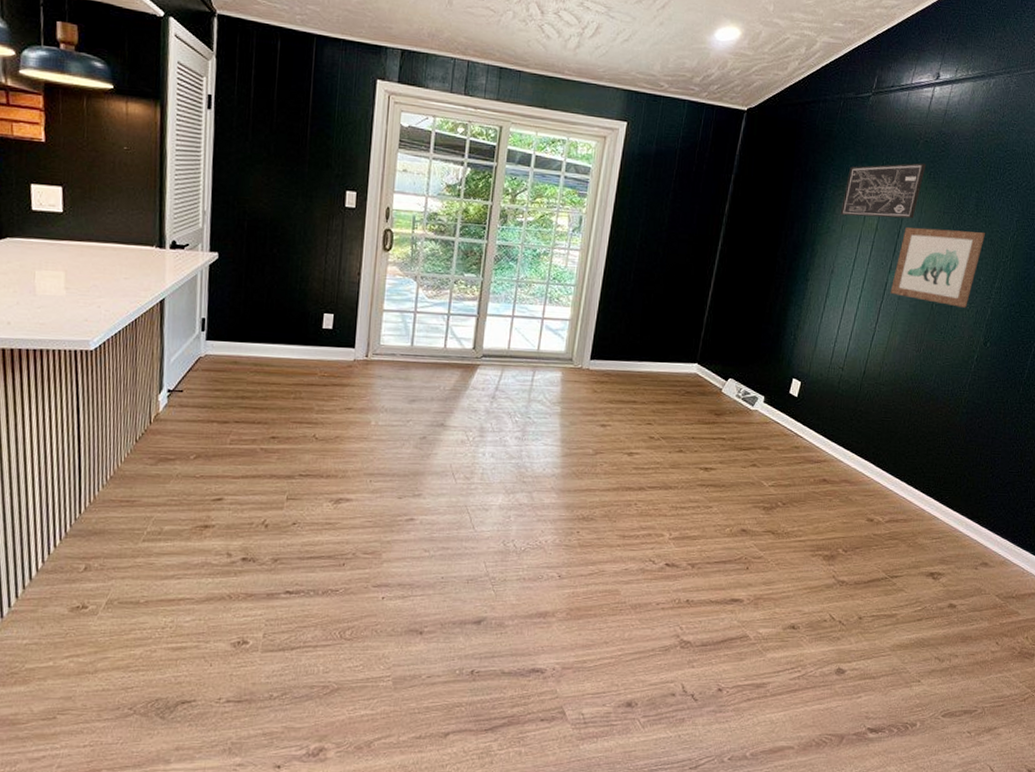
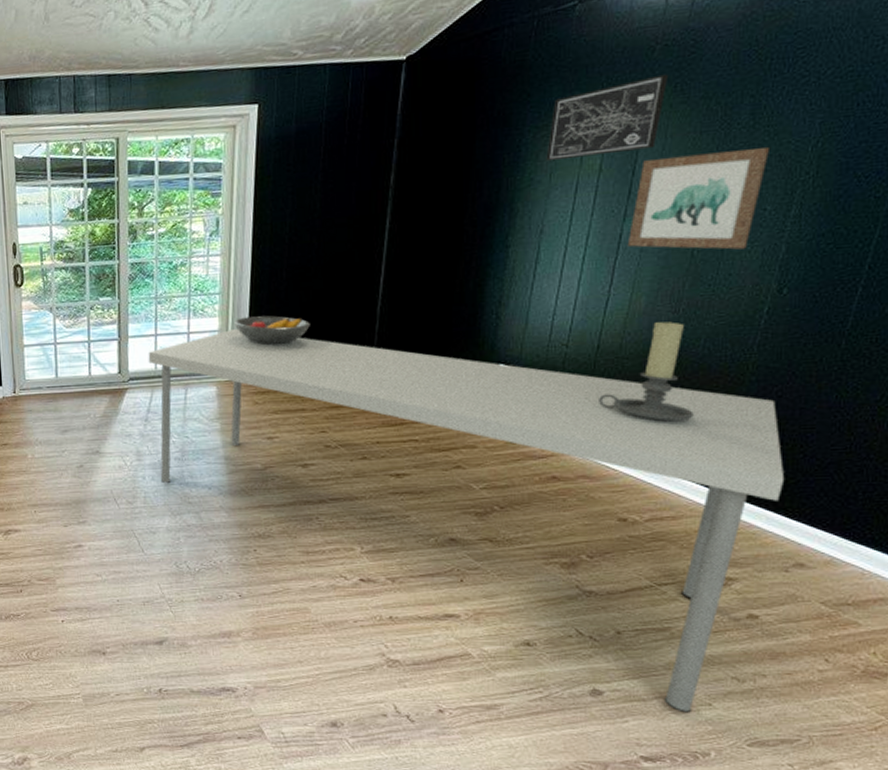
dining table: none [499,320,980,689] -> present [148,329,785,713]
fruit bowl: none [585,310,649,339] -> present [235,315,310,345]
candle holder: none [861,358,924,441] -> present [599,321,694,422]

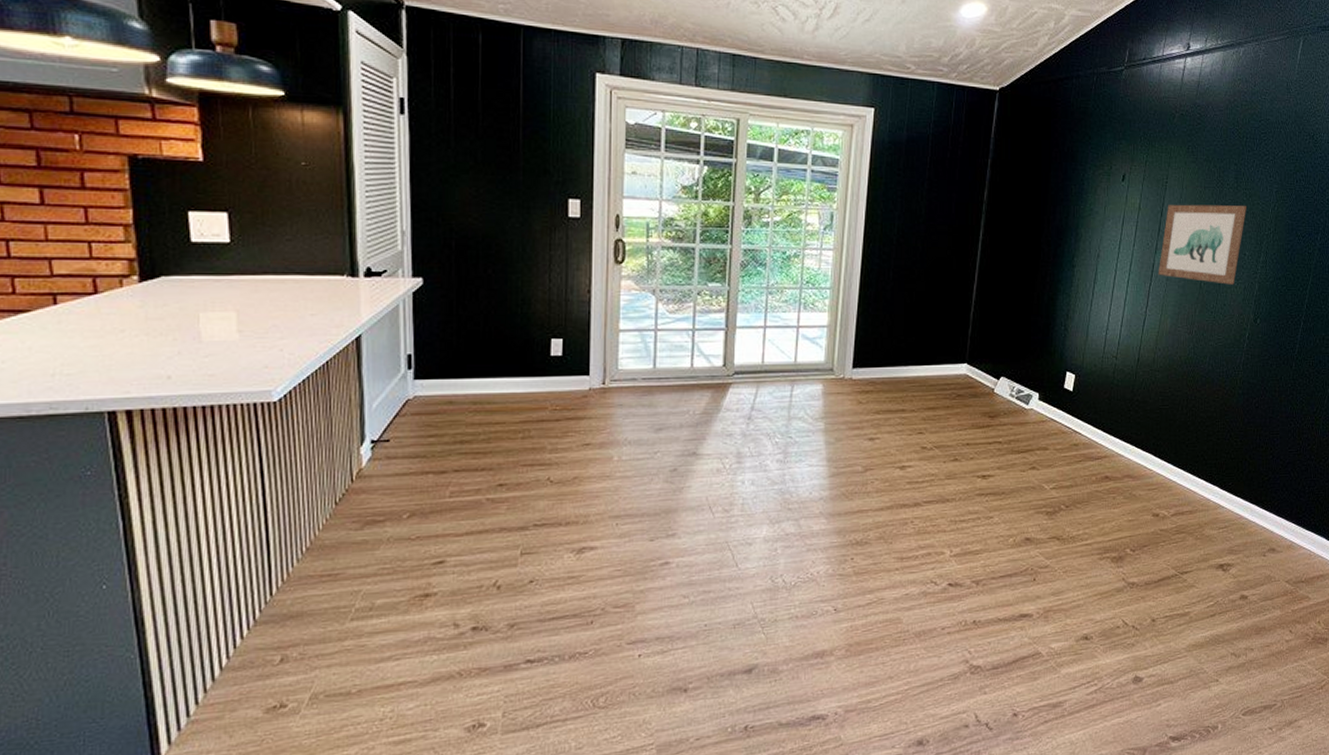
dining table: present [148,329,785,713] -> none [755,326,1262,691]
fruit bowl: present [235,315,310,345] -> none [843,314,912,343]
wall art: present [546,74,669,162] -> none [1102,137,1184,196]
candle holder: present [599,321,694,422] -> none [1139,341,1203,427]

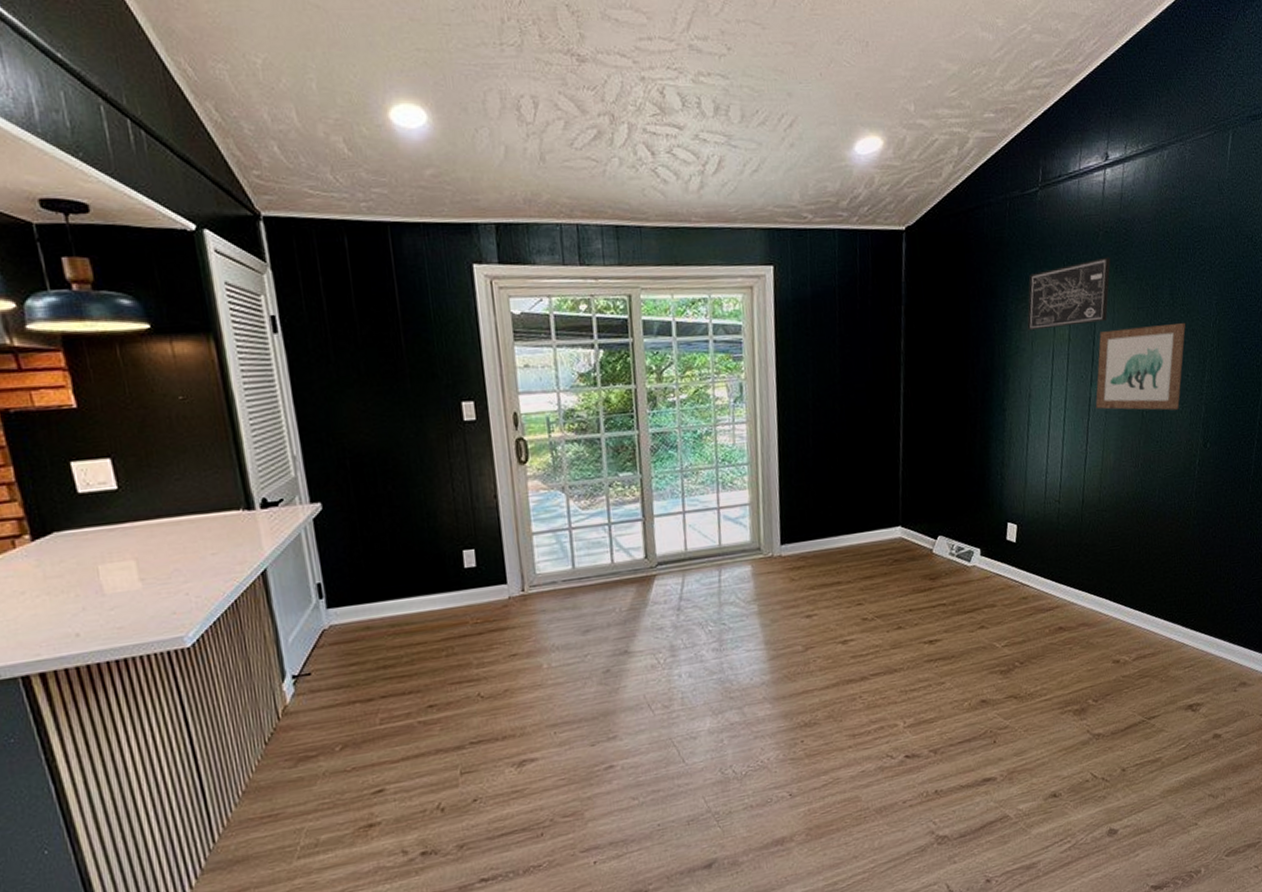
wall art: none [1102,137,1184,196] -> present [1027,257,1111,331]

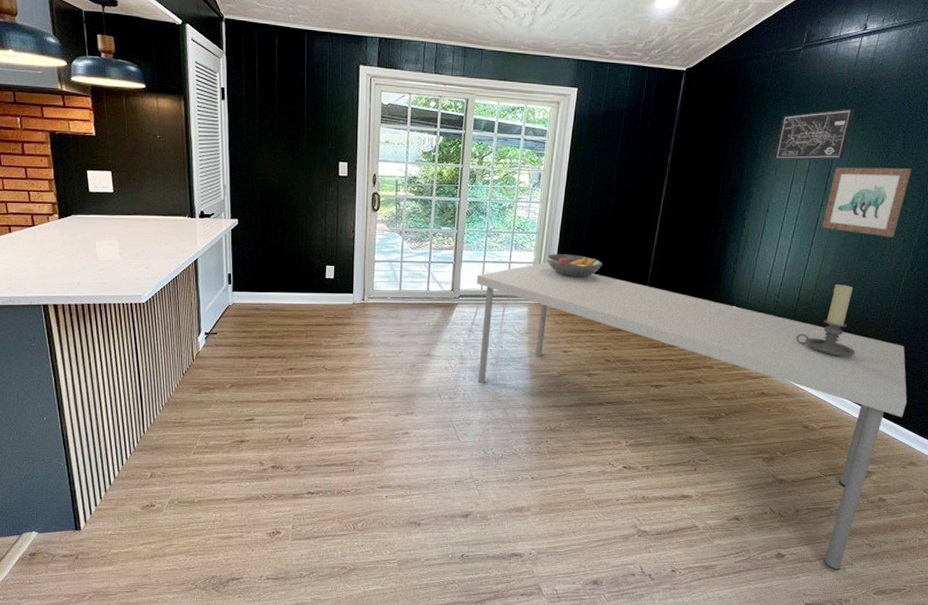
dining table: none [676,501,1226,837] -> present [476,263,908,570]
fruit bowl: none [765,485,839,516] -> present [546,254,602,277]
candle holder: none [1088,475,1158,567] -> present [796,284,855,357]

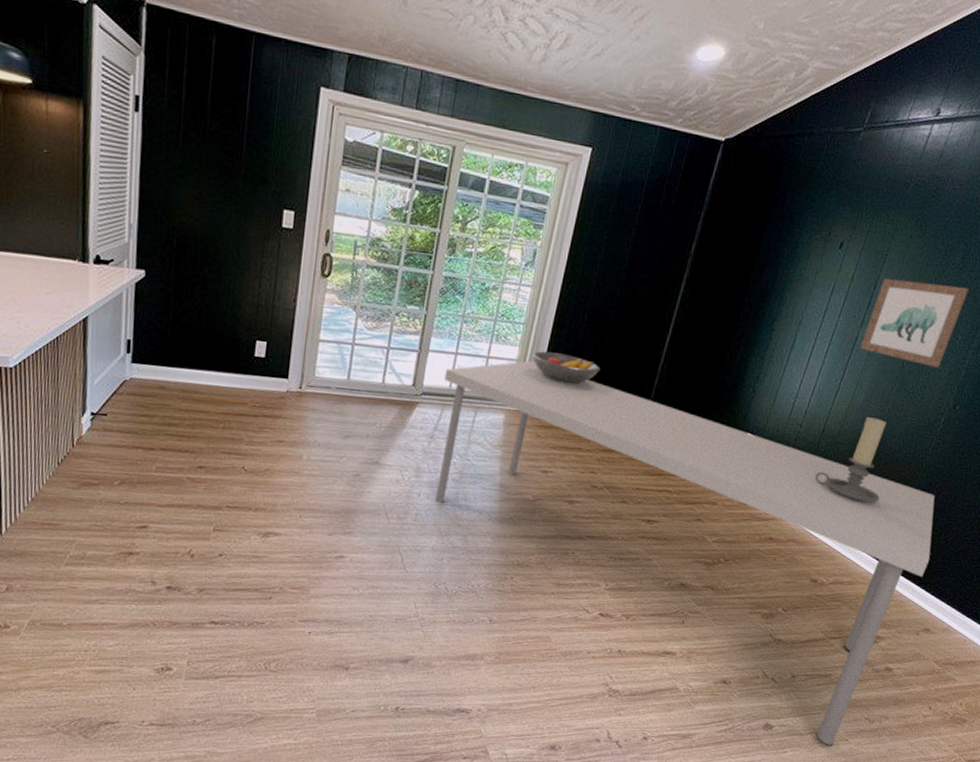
wall art: present [774,108,855,160] -> none [815,208,914,270]

